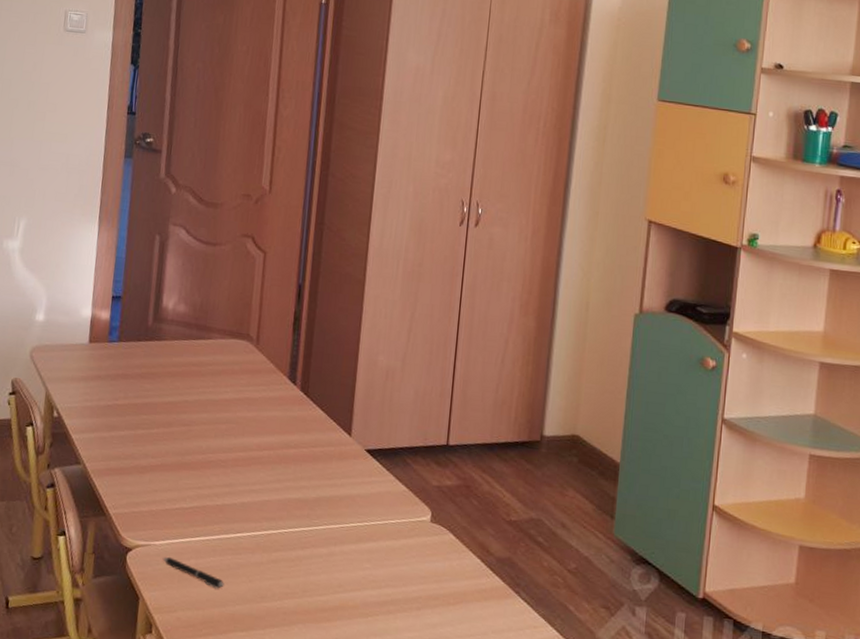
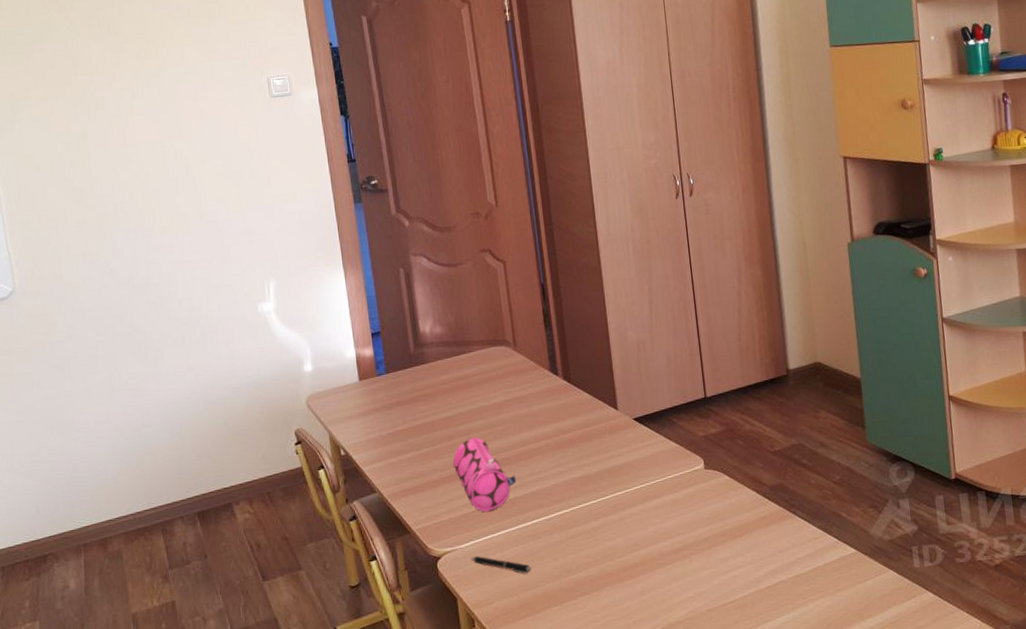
pencil case: none [166,430,229,513] -> present [453,437,517,513]

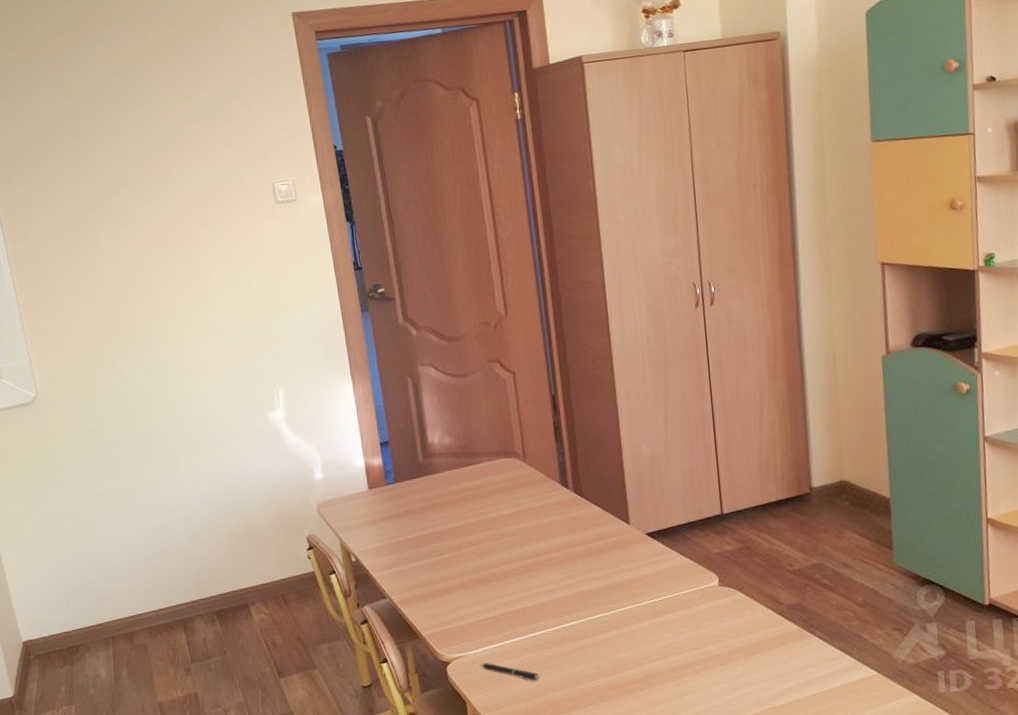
pencil case: present [453,437,517,513] -> none [462,547,526,621]

